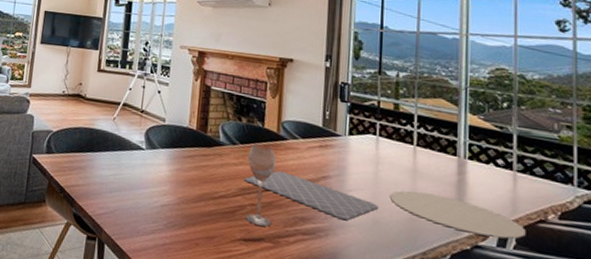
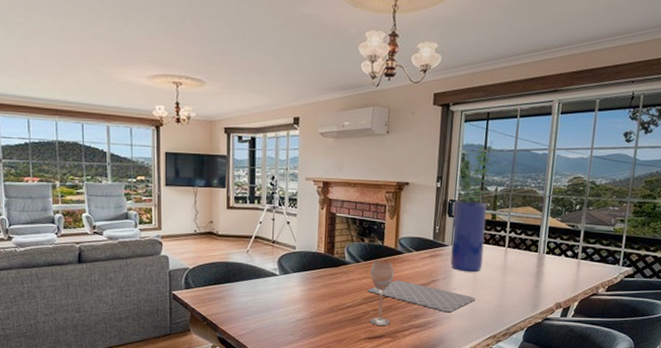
vase: none [344,20,392,172] -> present [450,140,494,272]
placemat: present [390,190,526,239] -> none [485,283,582,311]

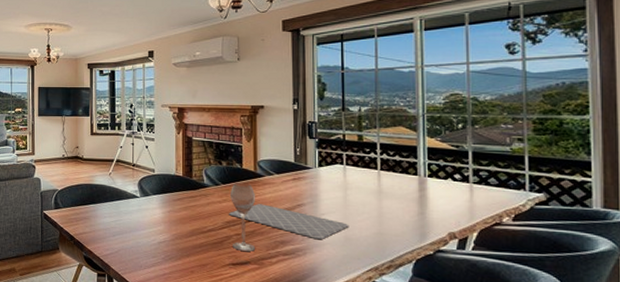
vase: present [450,140,494,272] -> none [315,61,352,196]

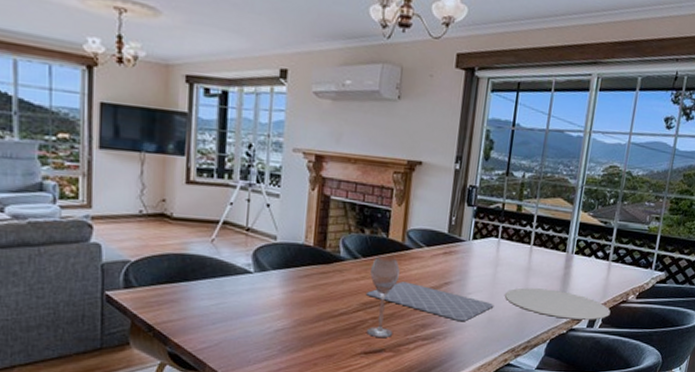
placemat: none [359,209,483,242] -> present [505,287,611,320]

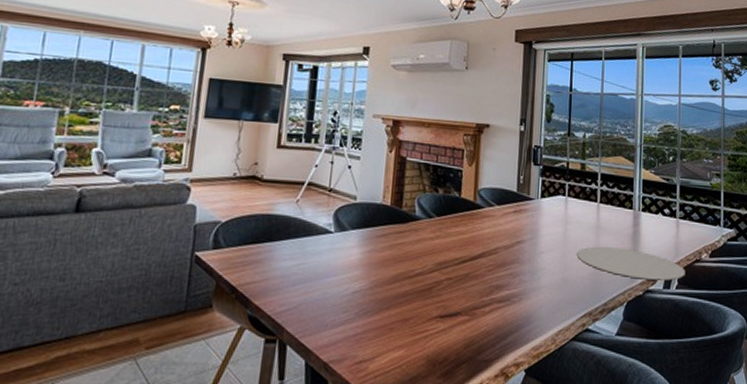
placemat: present [365,281,494,322] -> none [440,240,567,283]
wineglass: present [367,256,400,339] -> none [442,215,473,301]

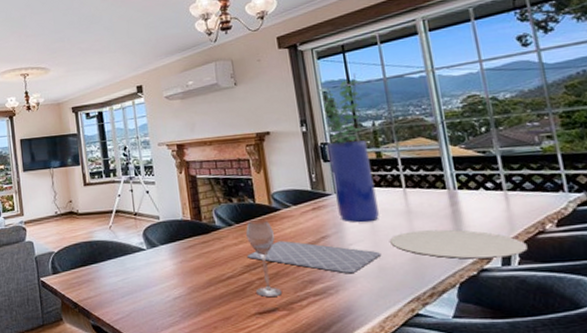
placemat: none [440,240,567,283] -> present [246,241,382,274]
wineglass: none [442,215,473,301] -> present [246,220,283,298]
vase: none [537,82,580,231] -> present [323,73,379,222]

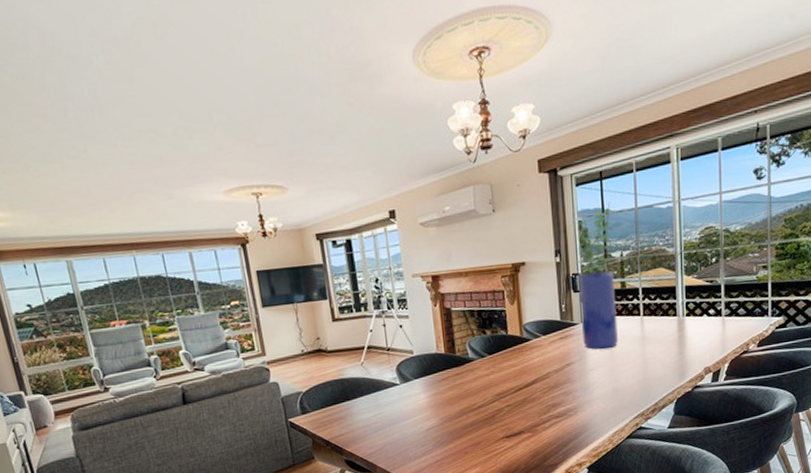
wineglass: present [246,220,283,298] -> none [497,350,528,423]
placemat: present [246,241,382,274] -> none [497,369,616,397]
placemat: present [390,229,528,259] -> none [625,352,733,378]

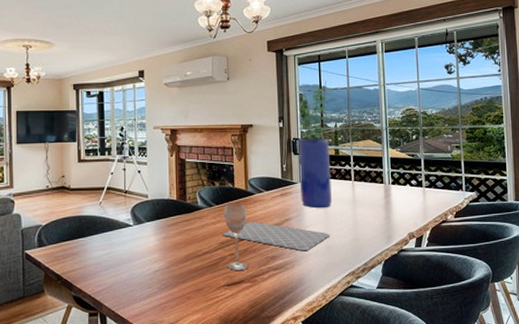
wineglass: none [497,350,528,423] -> present [224,202,249,271]
placemat: none [497,369,616,397] -> present [222,221,330,252]

